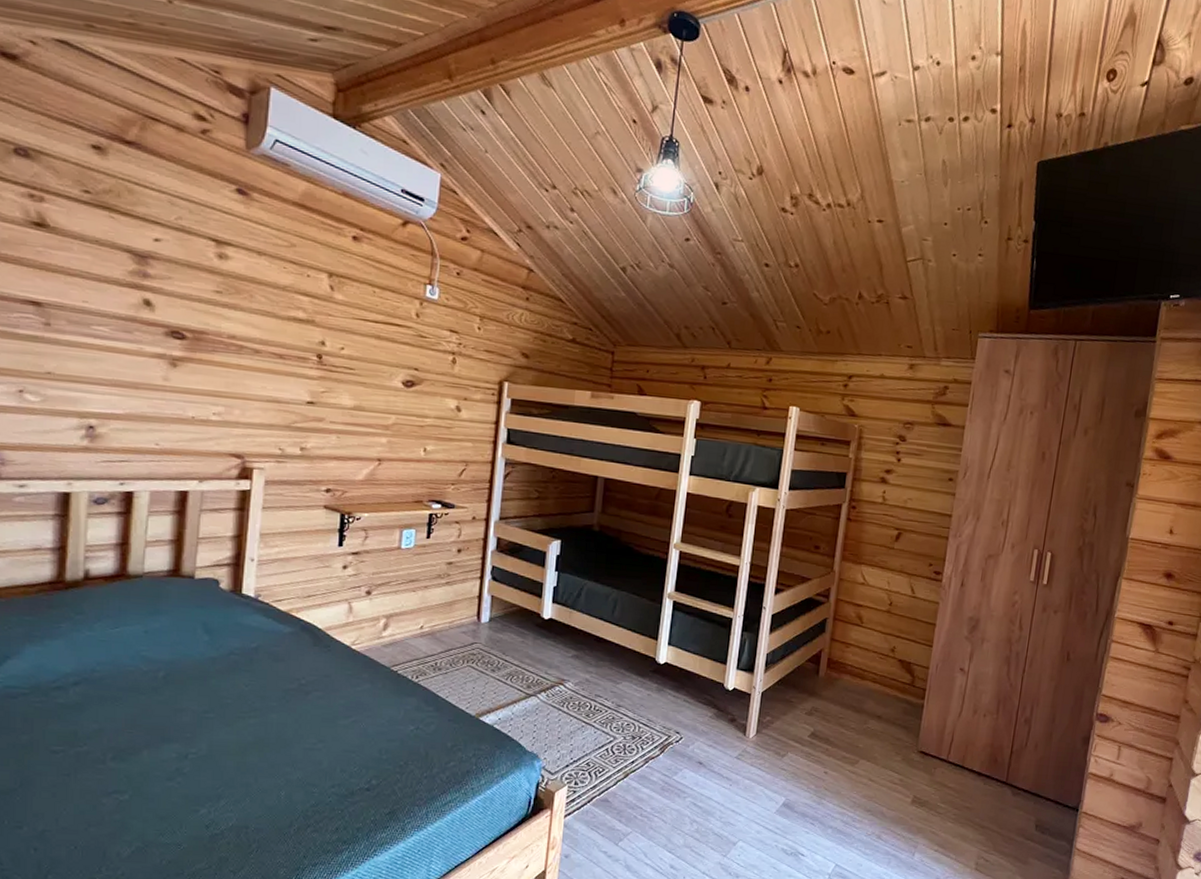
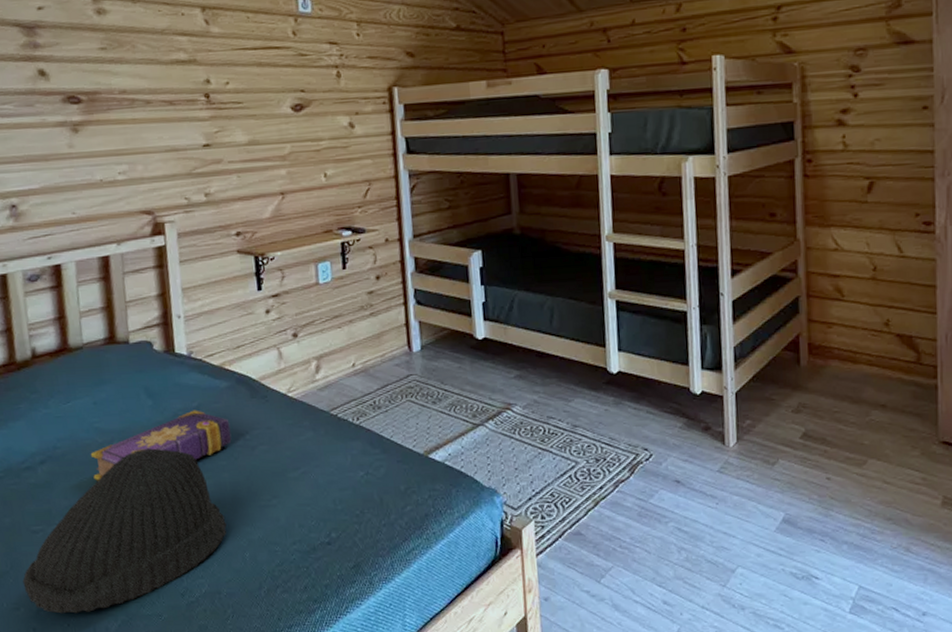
hat: none [31,682,266,837] -> present [22,448,227,614]
book: none [131,650,287,708] -> present [90,410,232,481]

